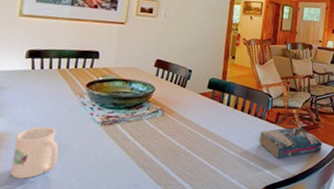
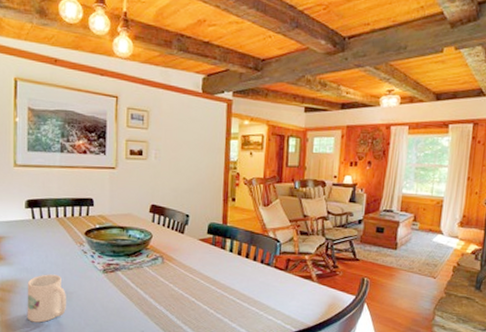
book: present [259,126,323,159] -> none [268,274,342,309]

